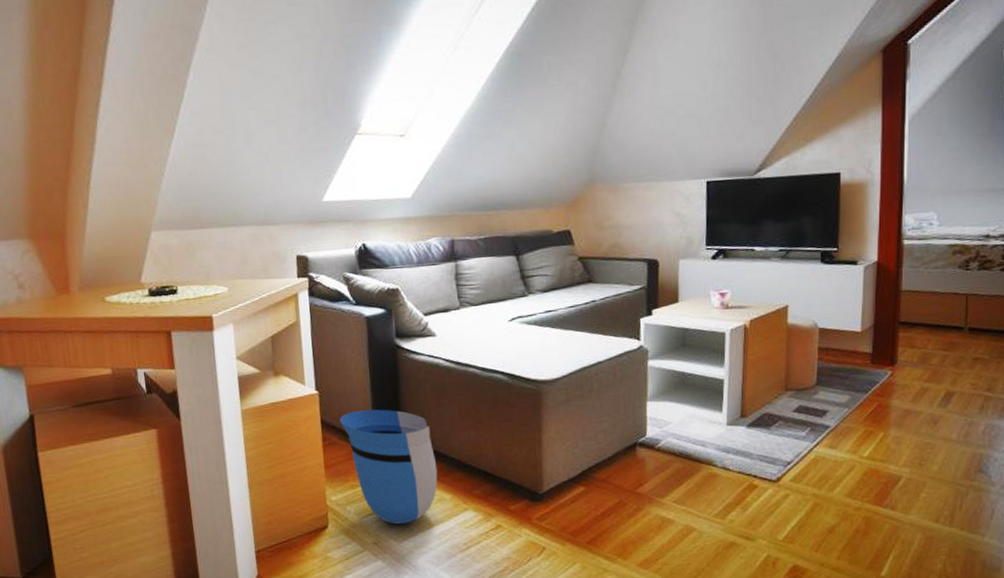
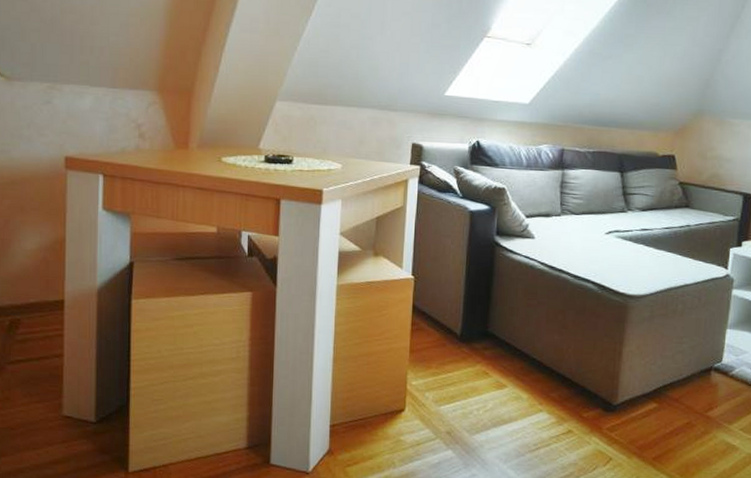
sun visor: present [339,409,438,525] -> none [431,300,519,417]

